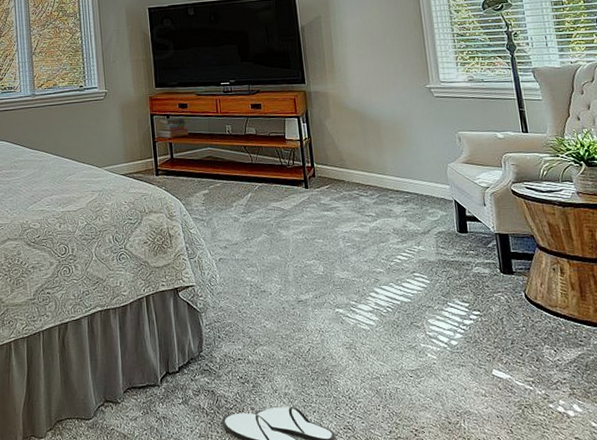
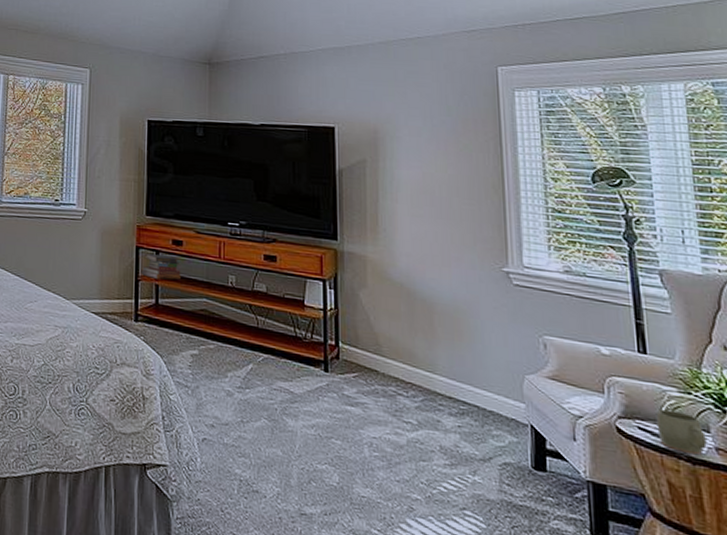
mug: none [537,170,571,200] -> present [656,409,707,455]

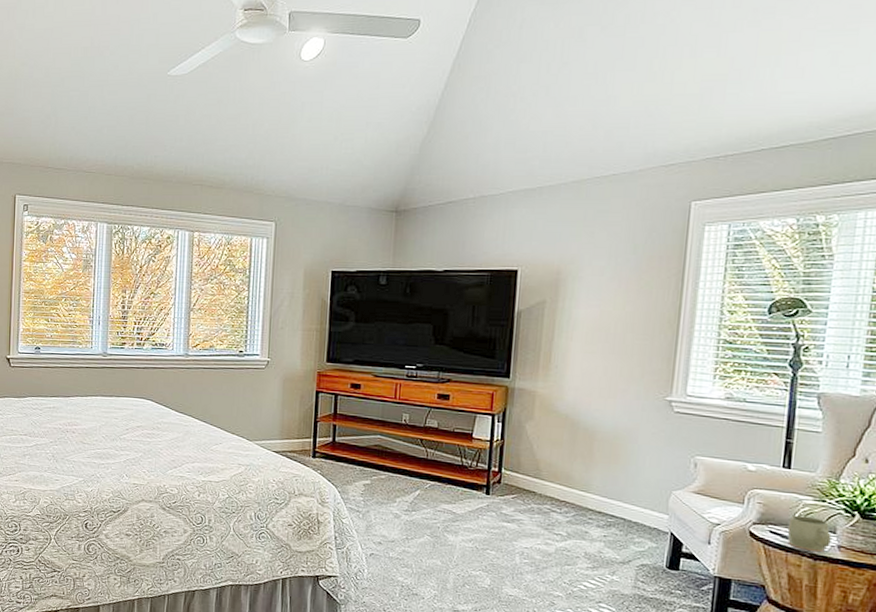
books: present [141,253,181,280] -> none [319,397,358,421]

